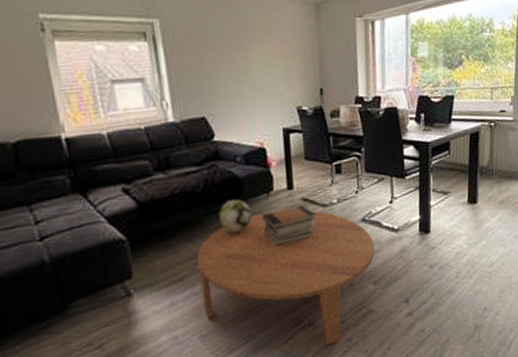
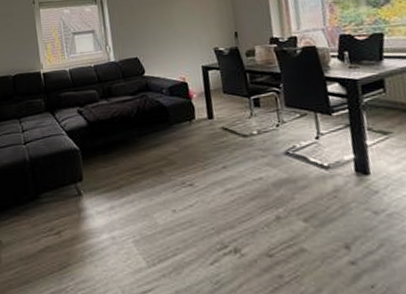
coffee table: present [197,210,375,345] -> none [131,138,303,277]
decorative sphere: present [219,199,253,233] -> none [149,125,177,154]
book stack: present [261,204,317,246] -> none [185,133,237,169]

